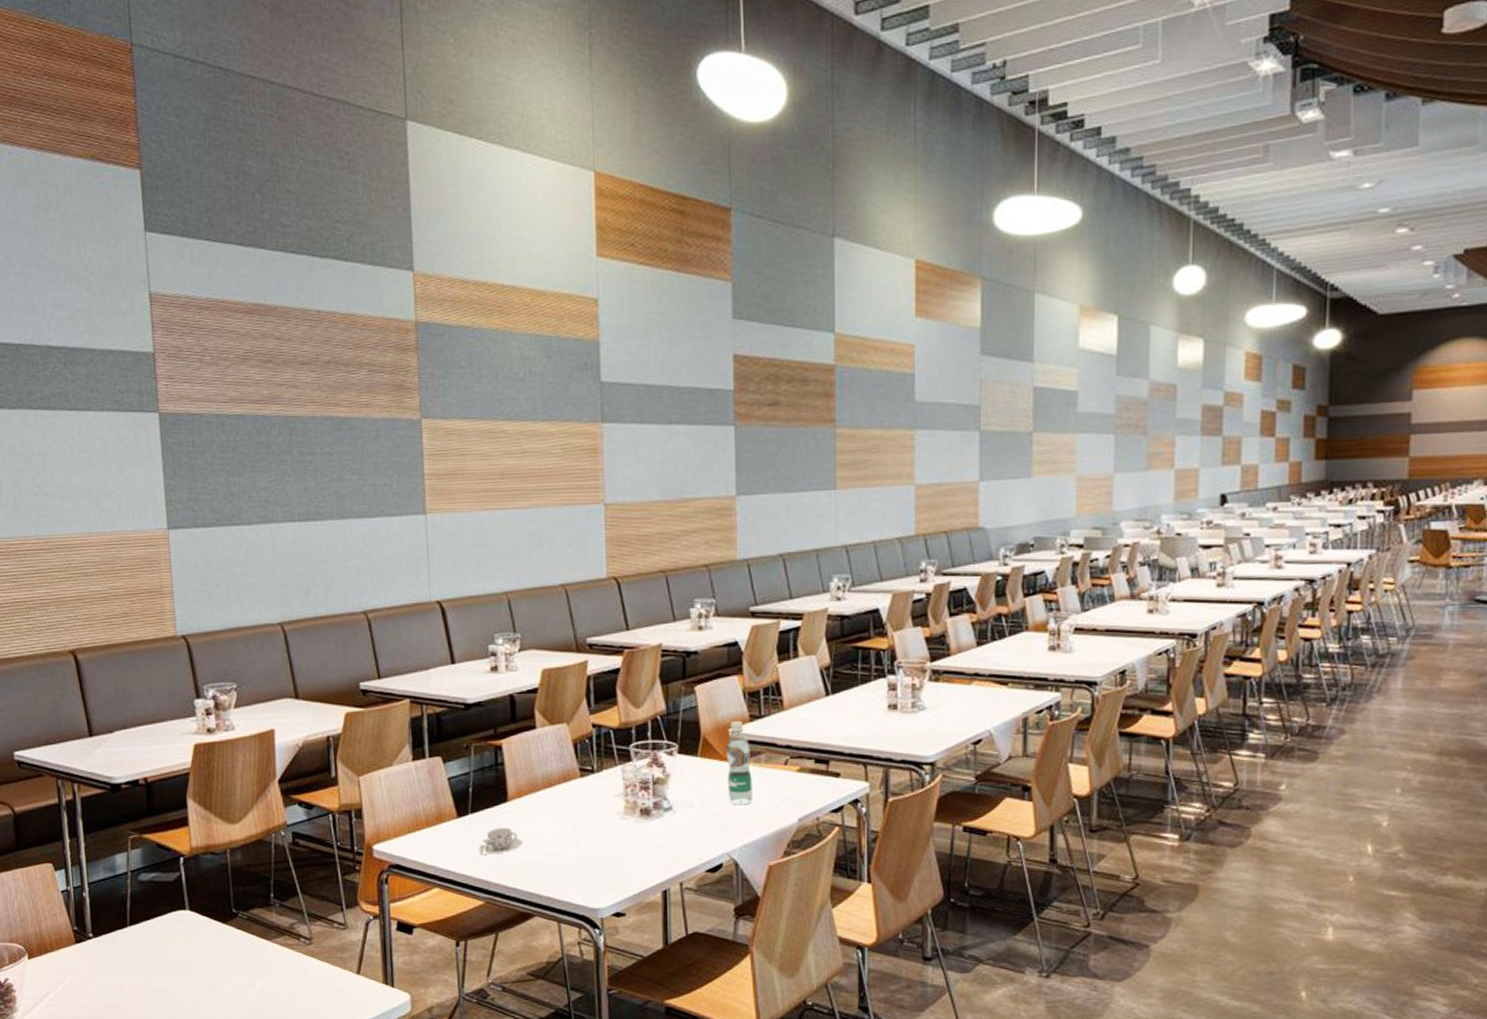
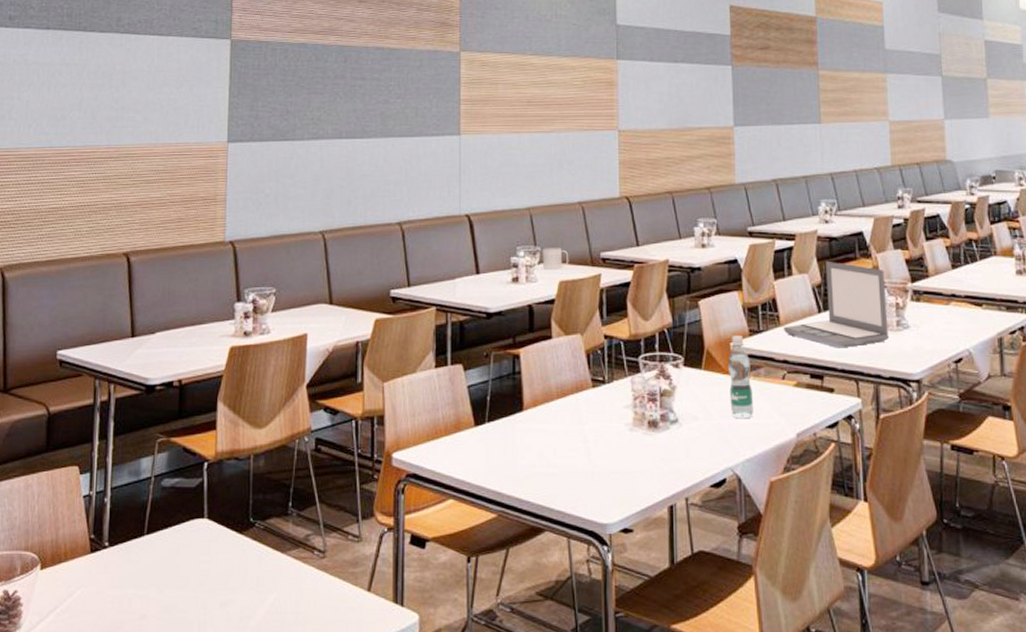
teacup: present [478,827,524,856] -> none [493,437,537,466]
mug: none [522,634,552,659] -> present [542,248,569,271]
laptop: none [788,640,902,732] -> present [784,260,889,348]

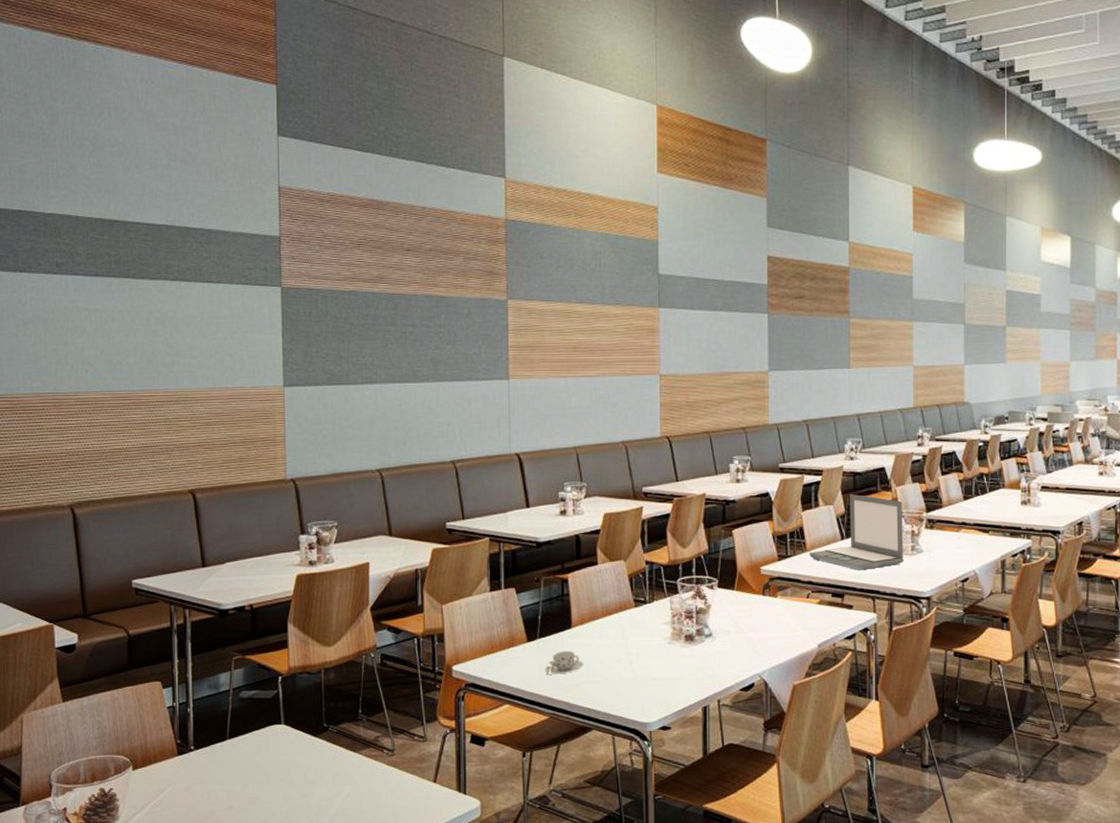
teacup: none [493,437,537,466] -> present [545,651,584,676]
mug: present [542,248,569,271] -> none [588,483,613,504]
bottle: present [727,336,753,419] -> none [757,560,780,633]

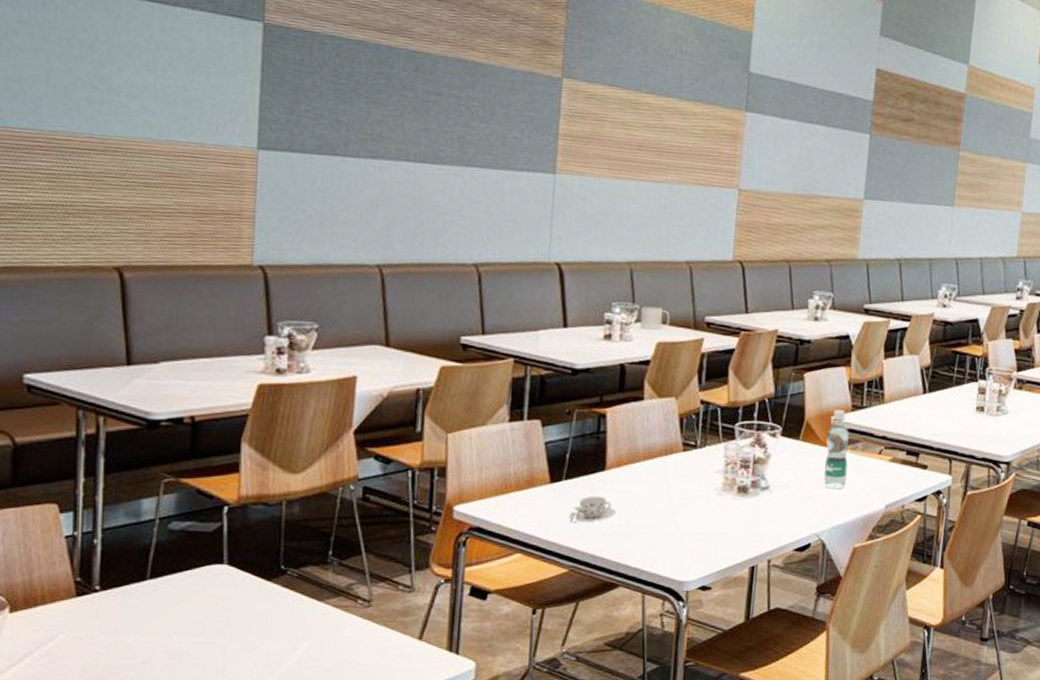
mug: none [588,483,613,504] -> present [640,306,671,331]
bottle: none [757,560,780,633] -> present [823,410,849,489]
laptop: present [810,493,904,571] -> none [887,344,993,429]

